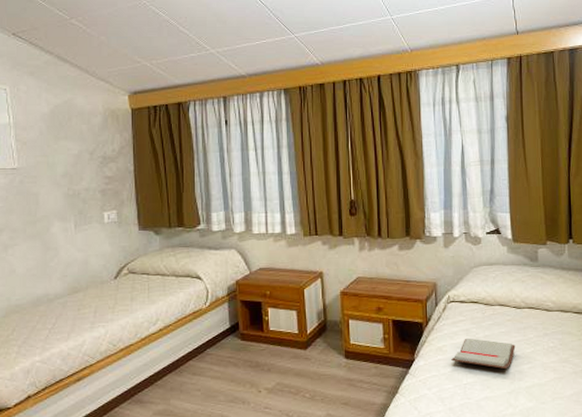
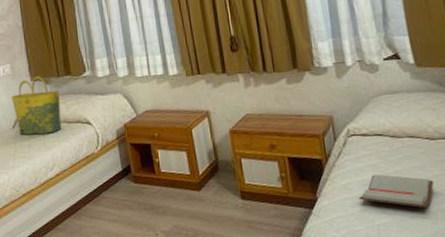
tote bag: none [115,226,170,287] -> present [11,76,62,135]

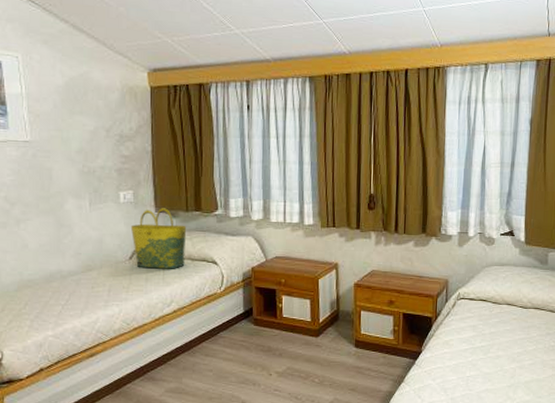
paperback book: present [359,174,434,207] -> none [457,333,519,364]

